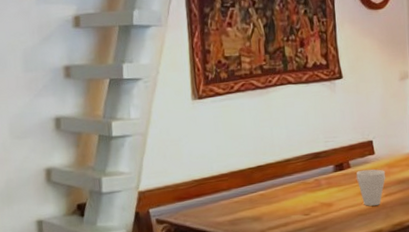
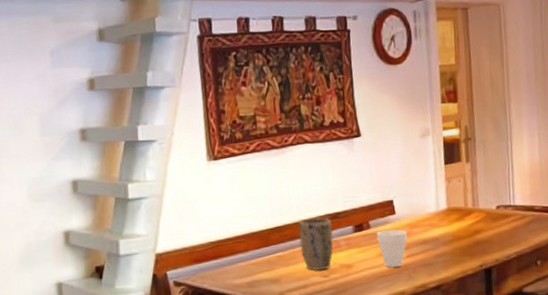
plant pot: none [280,157,315,209] -> present [298,218,334,271]

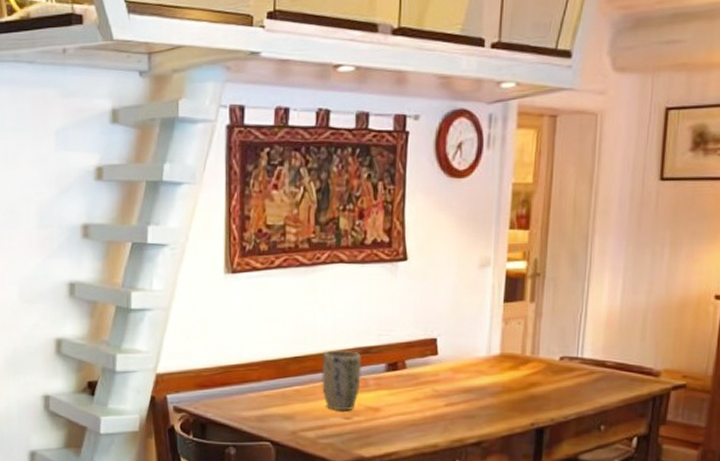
cup: present [376,229,408,268] -> none [412,372,449,416]

